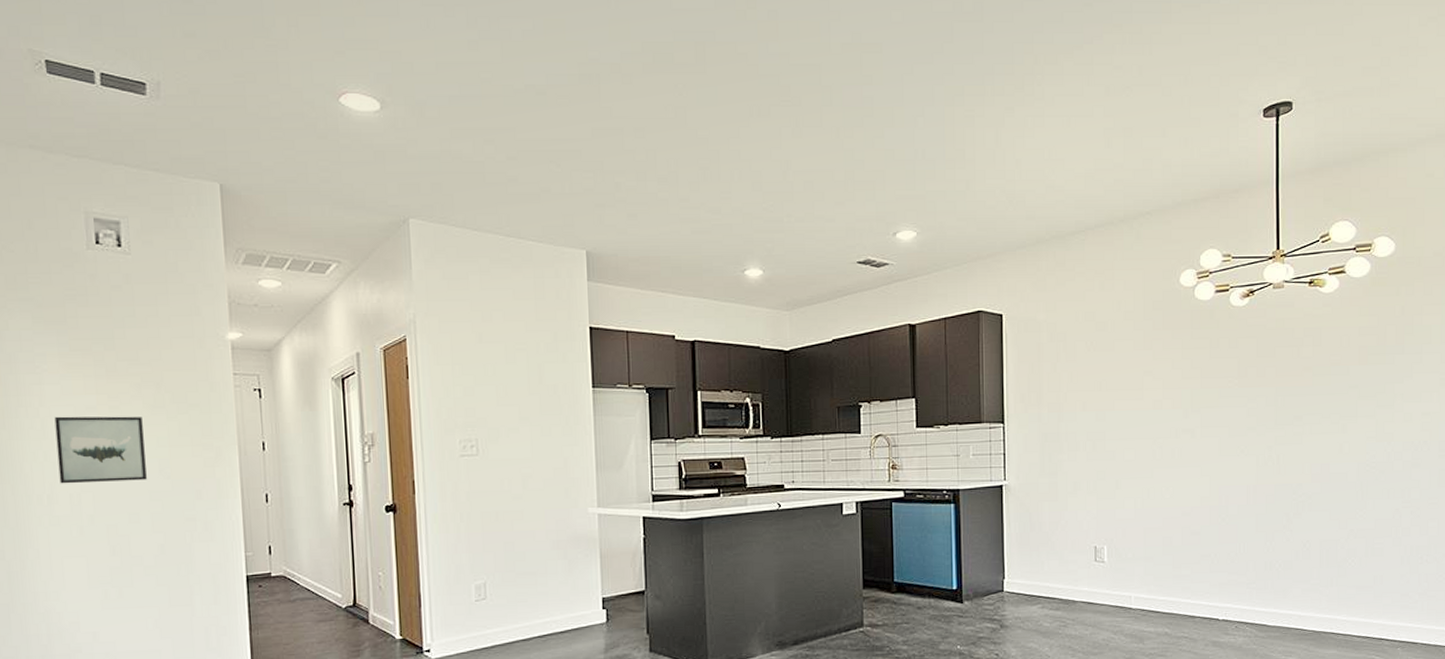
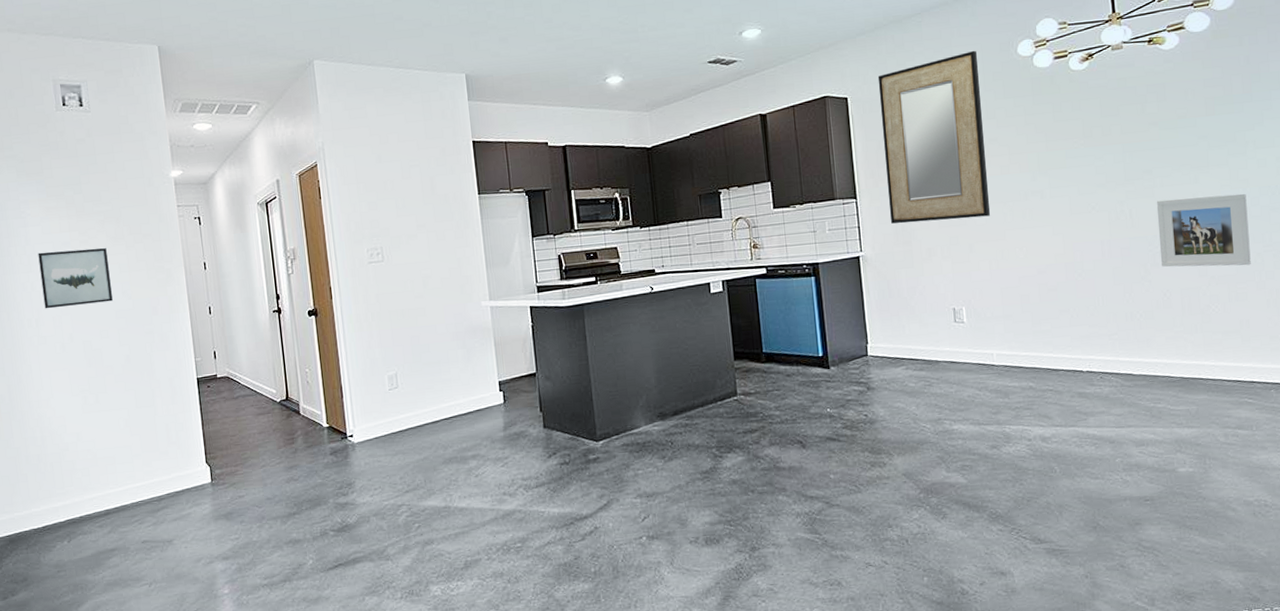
home mirror: none [1035,275,1140,454] -> present [877,50,991,224]
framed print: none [1303,447,1390,521] -> present [1156,193,1251,267]

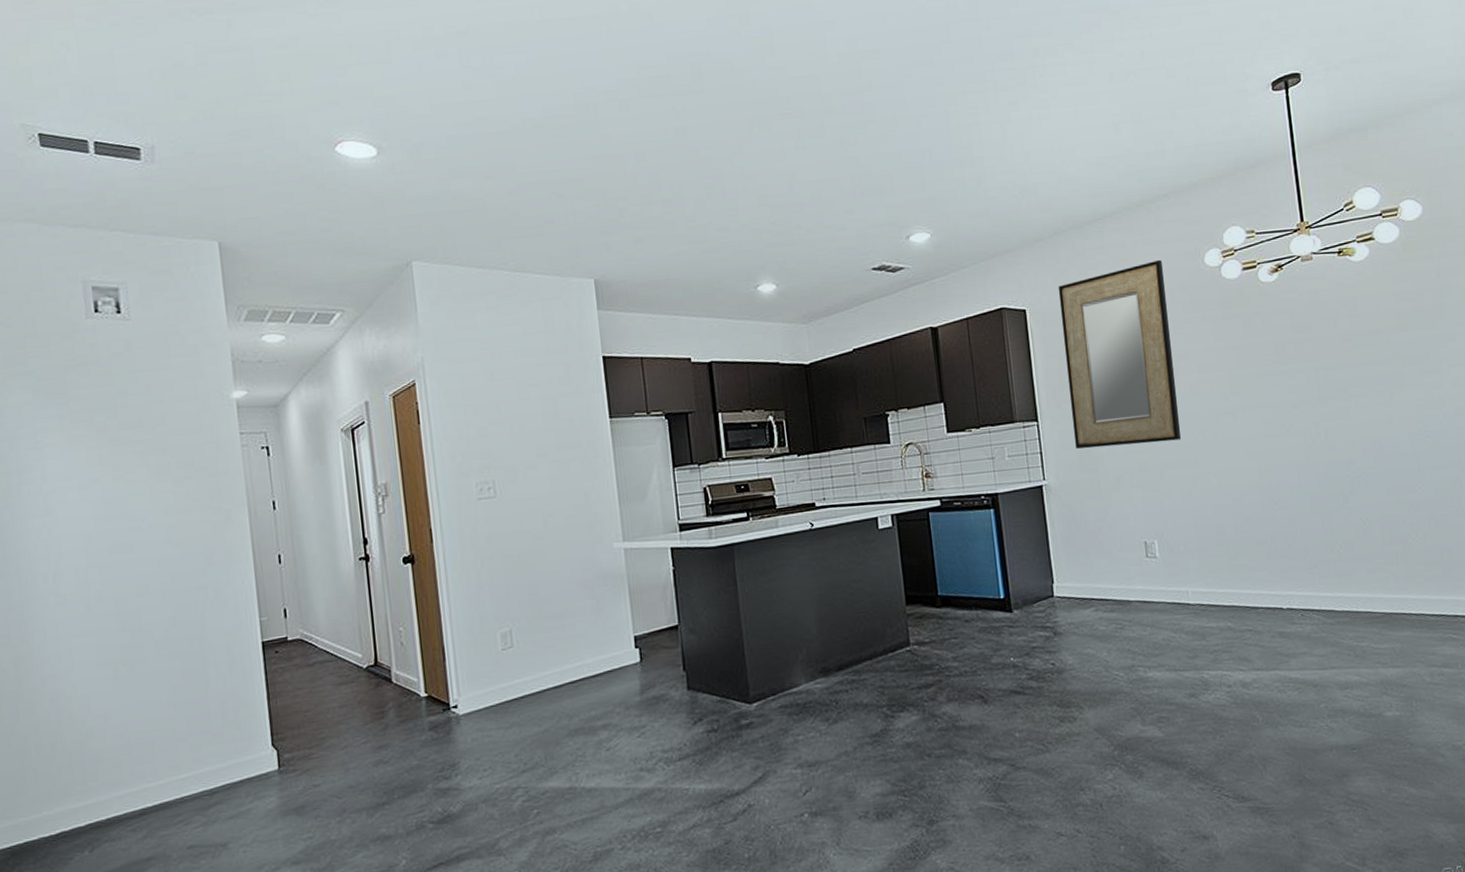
wall art: present [38,248,113,309] -> none [58,485,155,561]
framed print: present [1156,193,1251,267] -> none [1352,414,1450,494]

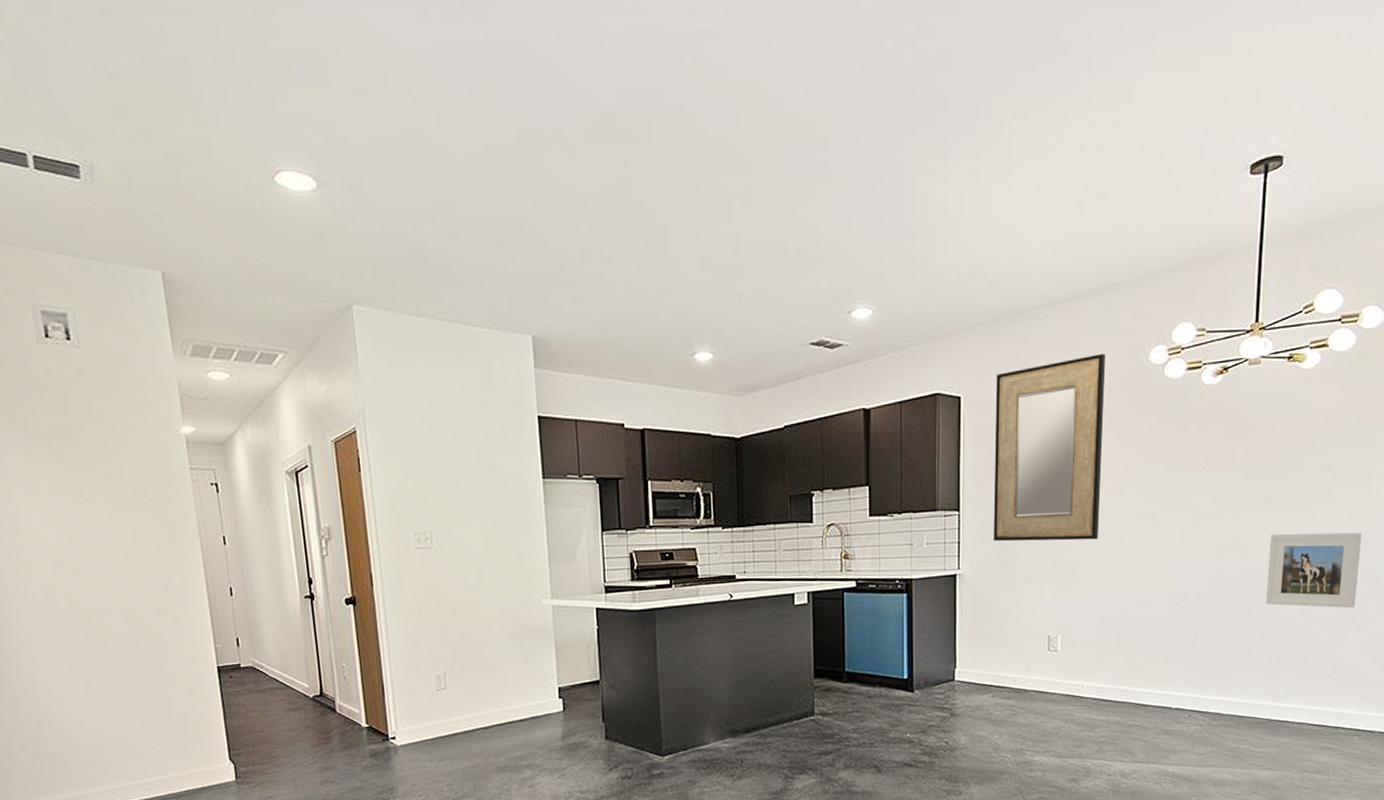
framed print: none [1352,414,1450,494] -> present [1265,532,1362,609]

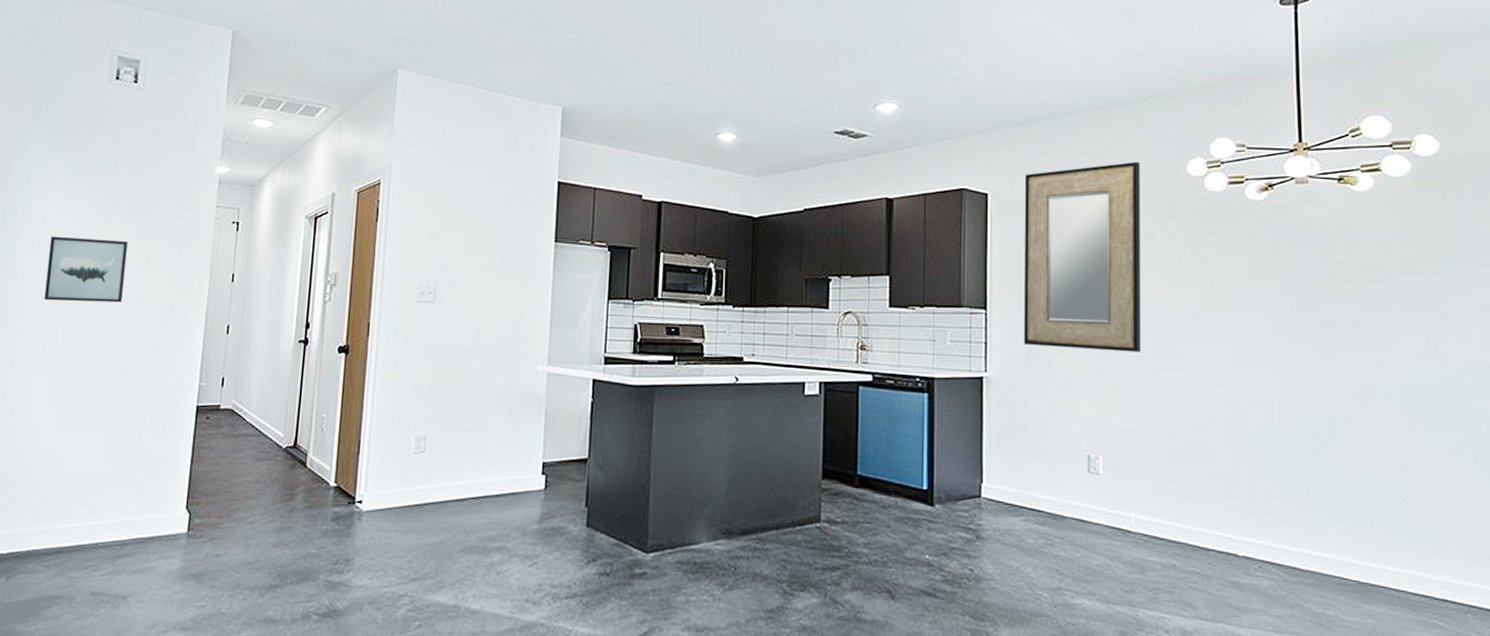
wall art: none [23,511,116,579] -> present [44,236,128,303]
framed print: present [1265,532,1362,609] -> none [1338,363,1448,456]

